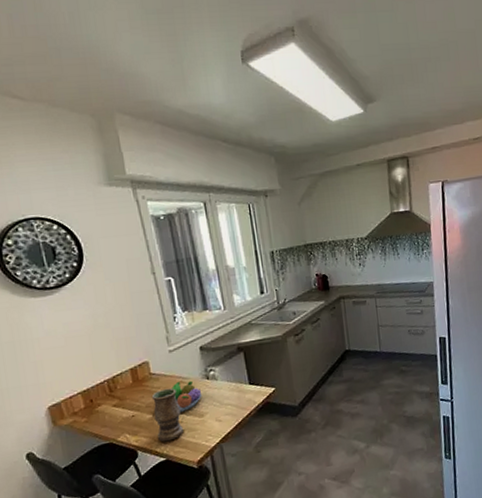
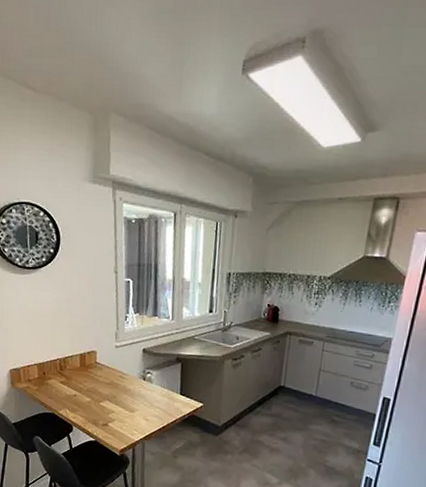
vase: present [151,388,183,442] -> none [92,378,115,426]
fruit bowl: present [172,381,202,412] -> none [111,375,137,404]

